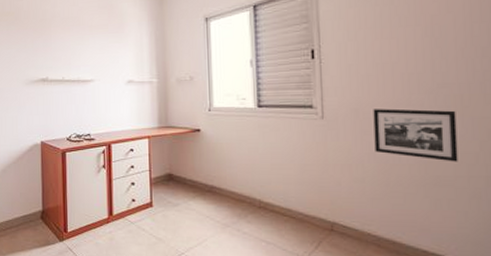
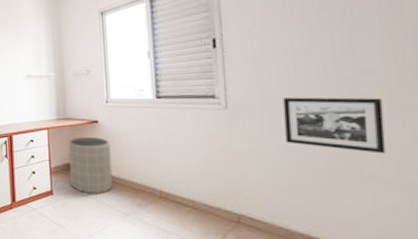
trash can: none [170,145,214,205] -> present [69,136,113,194]

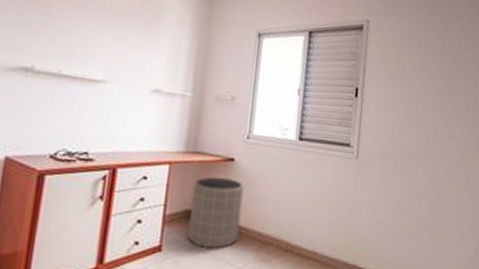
picture frame: present [283,97,386,154] -> none [396,153,458,208]

